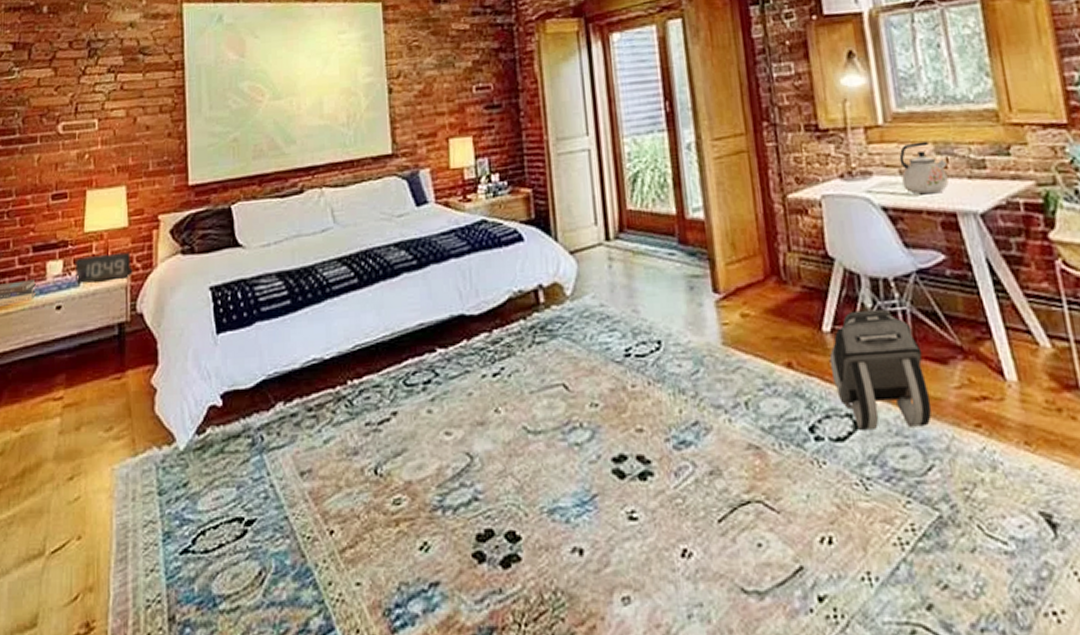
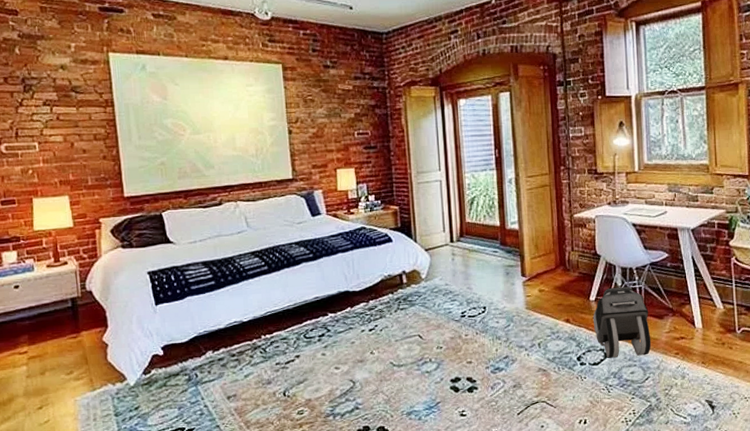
alarm clock: present [75,252,133,284] -> none [27,246,80,270]
kettle: present [899,141,949,195] -> none [646,183,675,217]

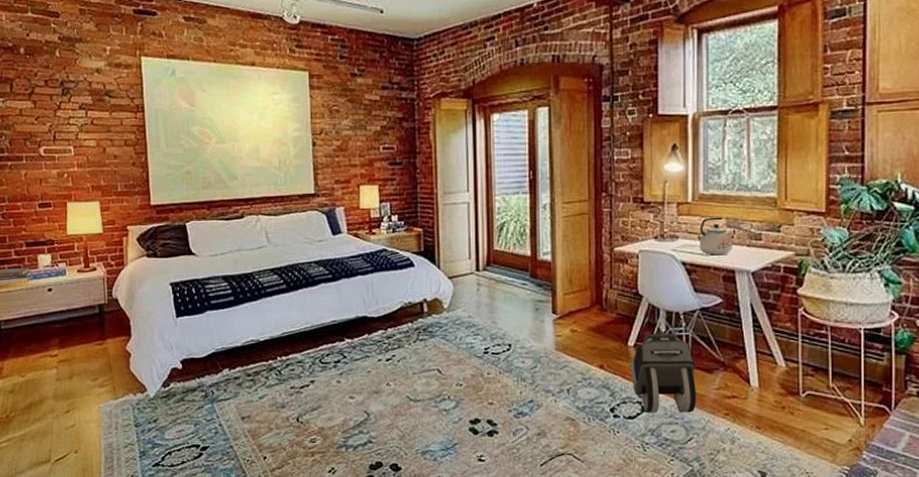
kettle: none [646,183,675,217] -> present [700,217,734,256]

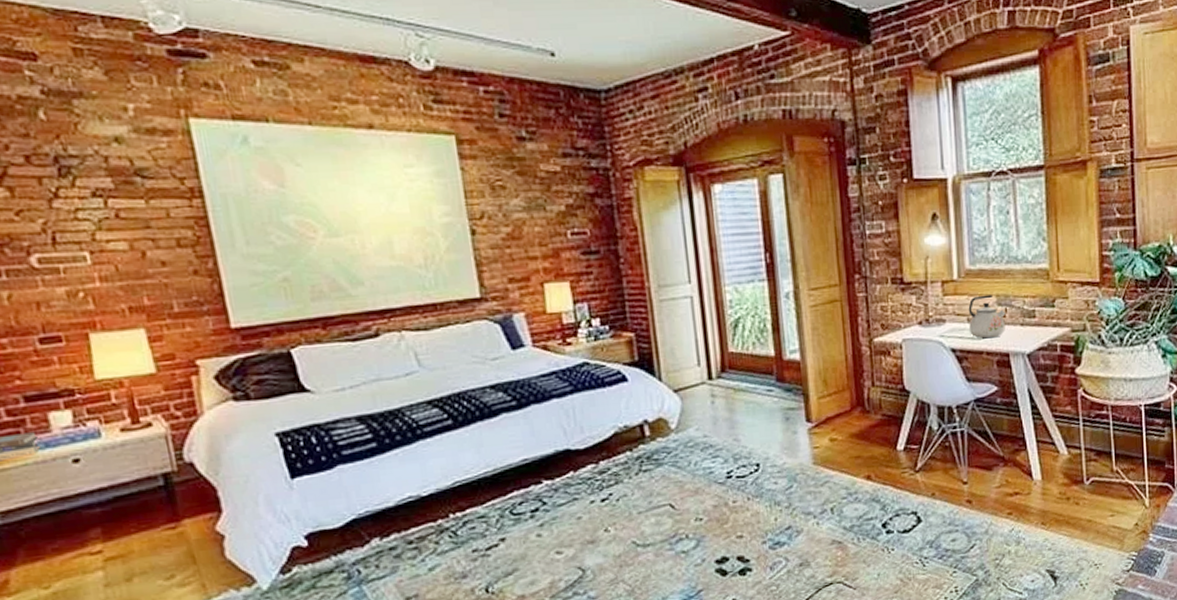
backpack: present [630,333,697,413] -> none [901,430,977,523]

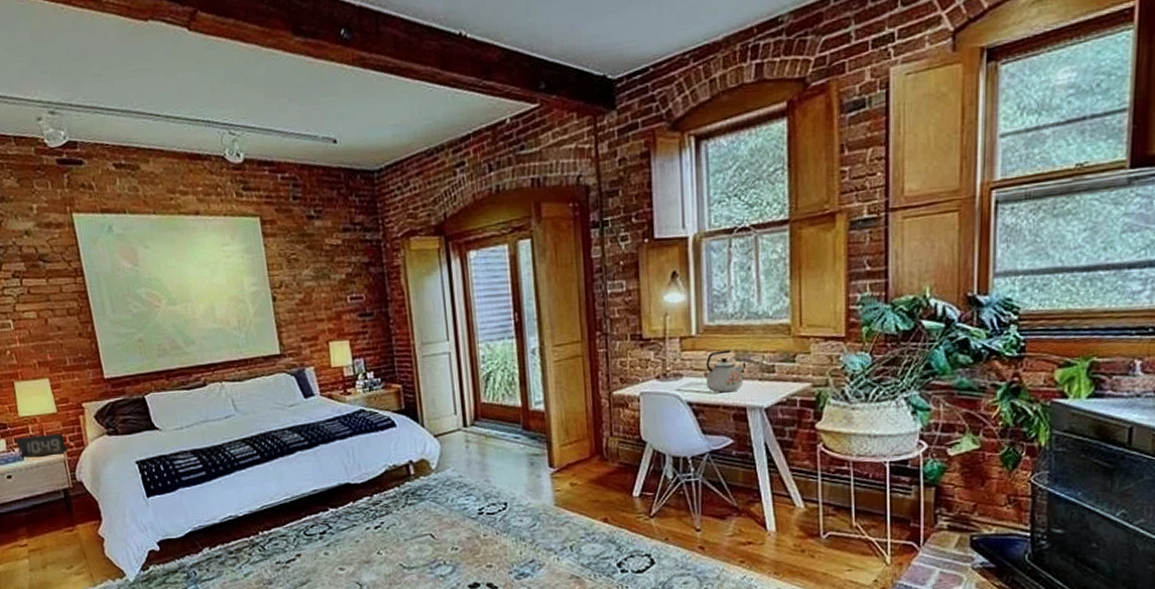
alarm clock: none [88,399,172,435] -> present [15,433,68,459]

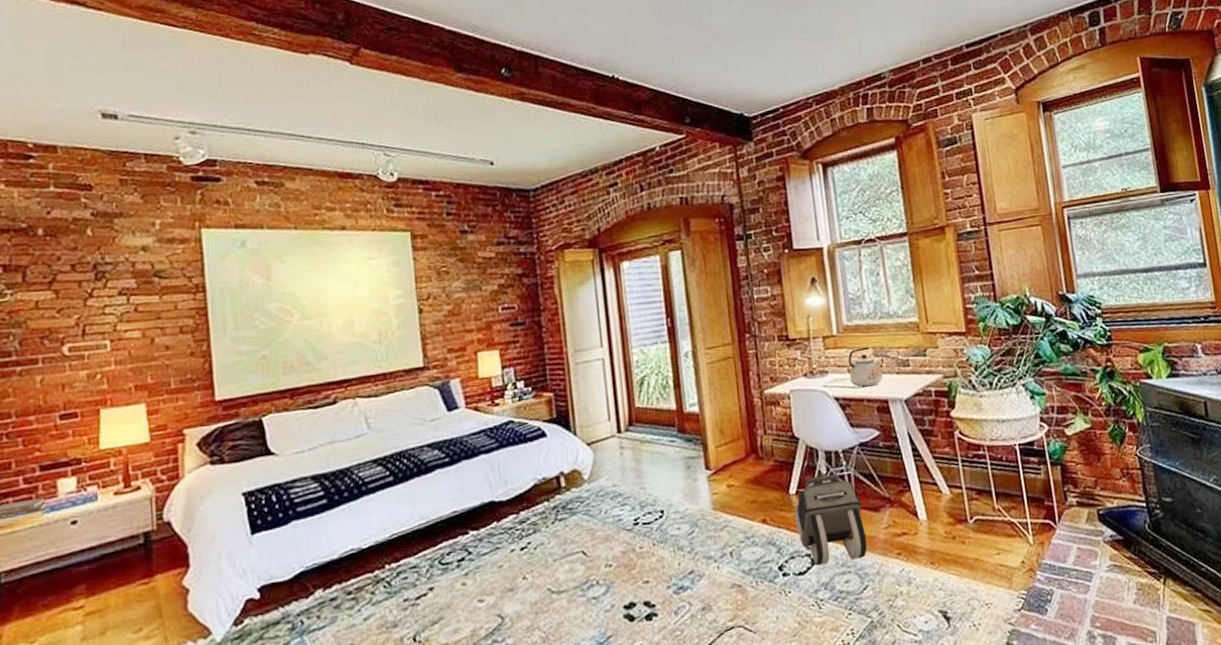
alarm clock: present [15,433,68,459] -> none [90,465,157,499]
backpack: none [636,479,710,565] -> present [794,474,868,565]

